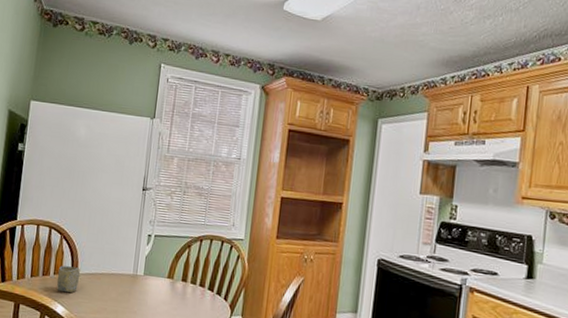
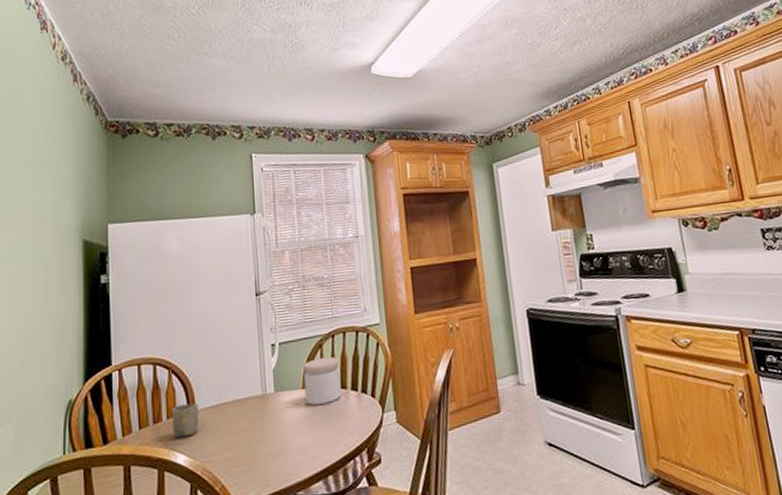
jar: none [168,256,203,296] -> present [303,356,342,405]

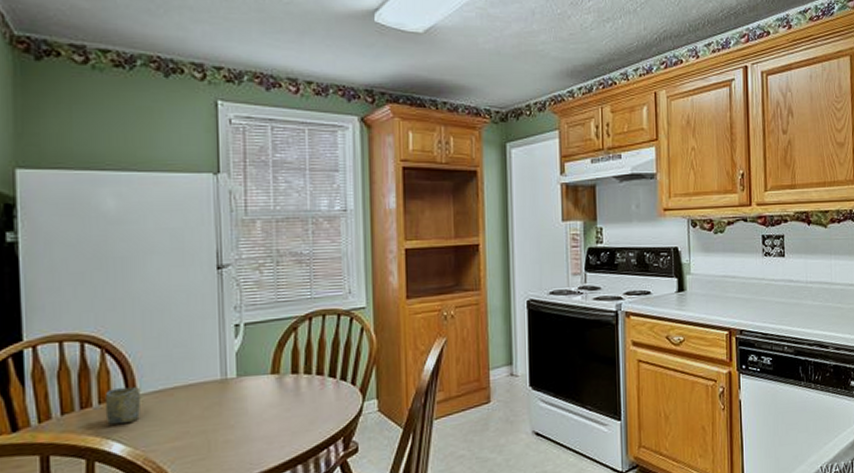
jar: present [303,356,342,405] -> none [273,341,318,392]

